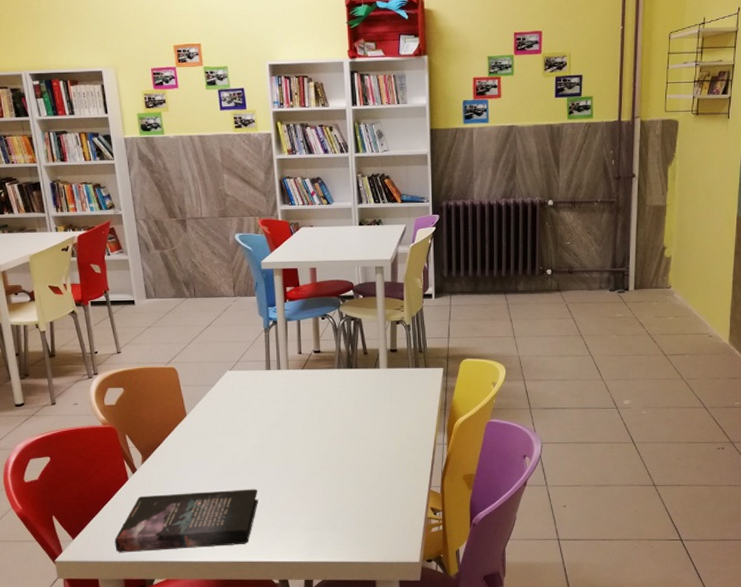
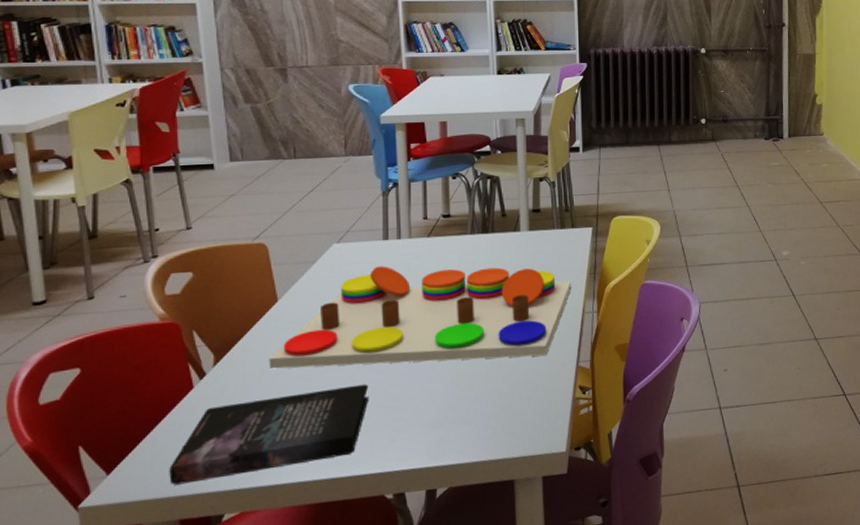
board game: none [182,392,425,479] -> present [269,266,572,369]

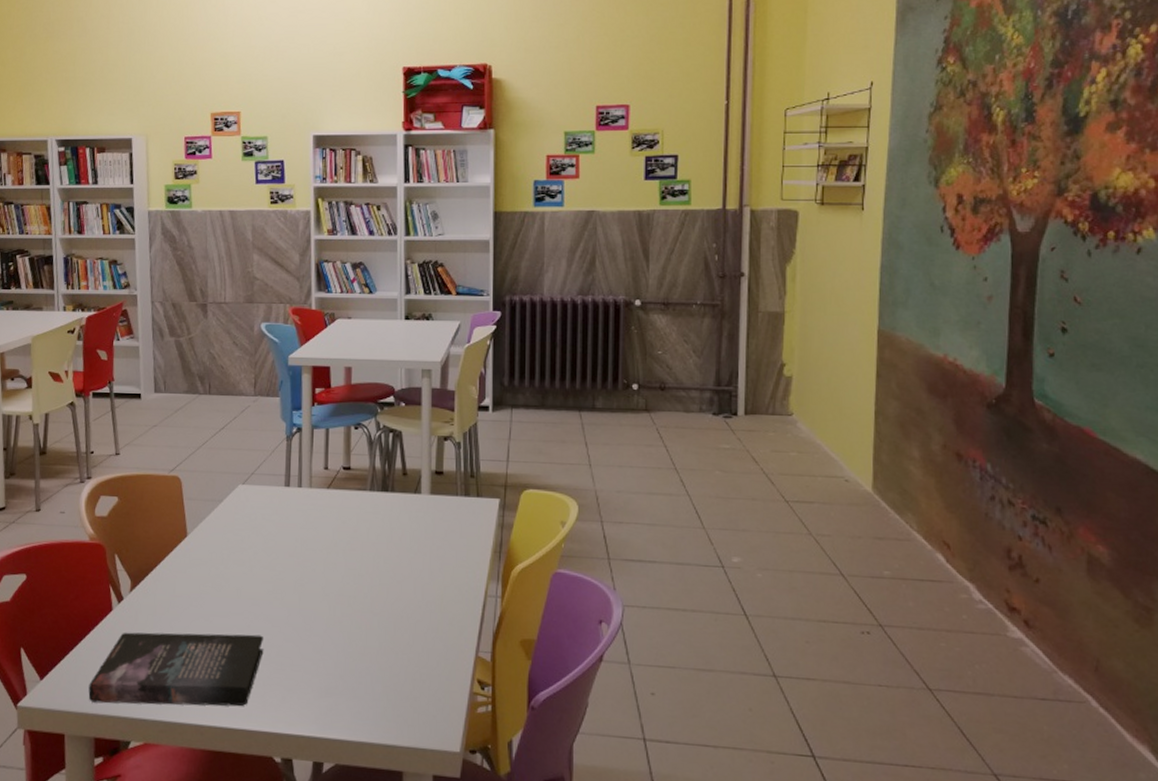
board game: present [269,266,572,369] -> none [176,513,474,638]

